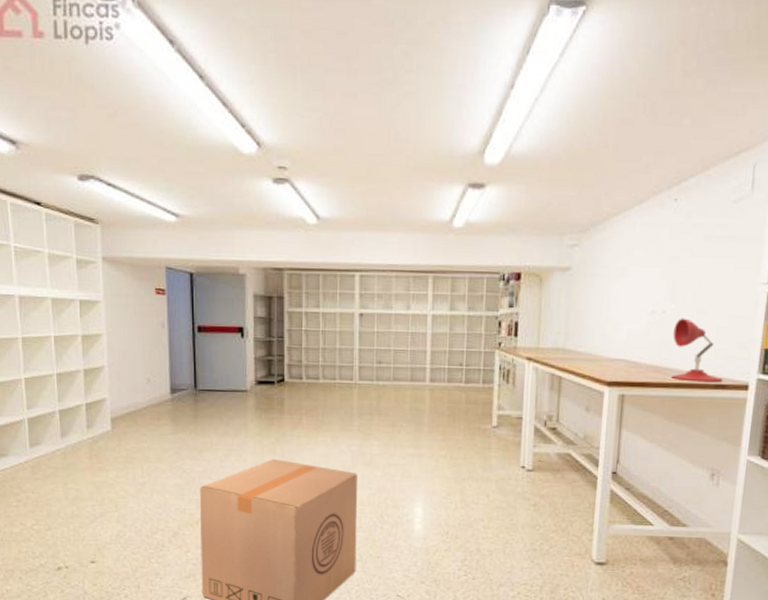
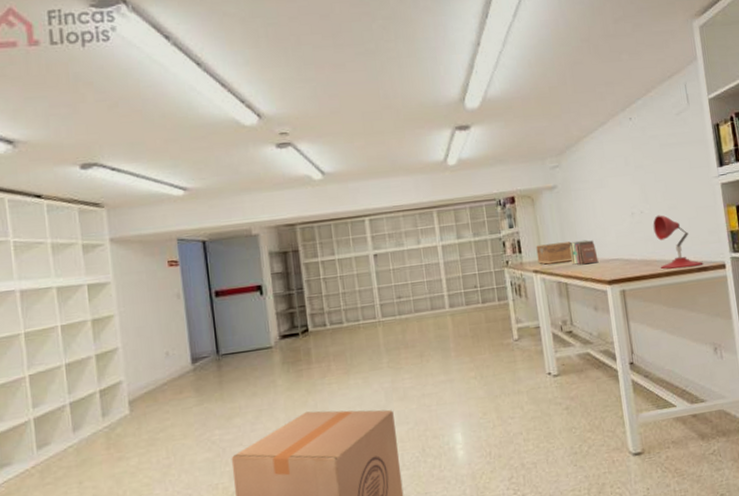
decorative box: none [533,331,575,354] -> present [536,241,573,265]
books: none [571,332,602,361] -> present [570,239,599,265]

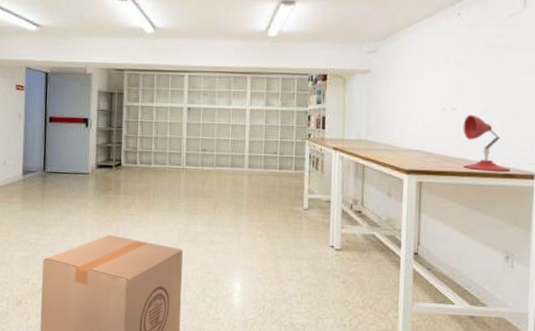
decorative box: present [536,241,573,265] -> none [339,124,375,145]
books: present [570,239,599,265] -> none [373,126,400,151]

